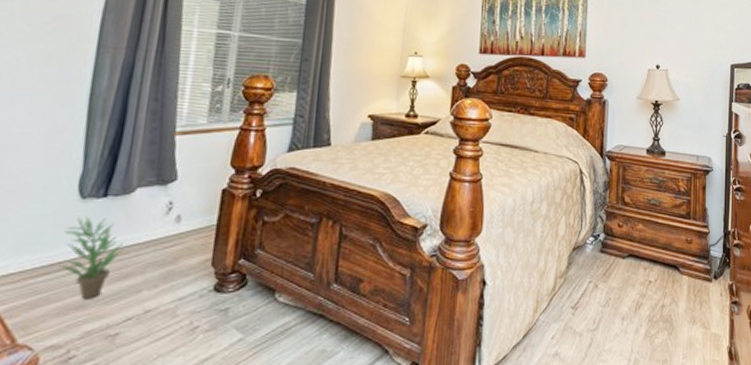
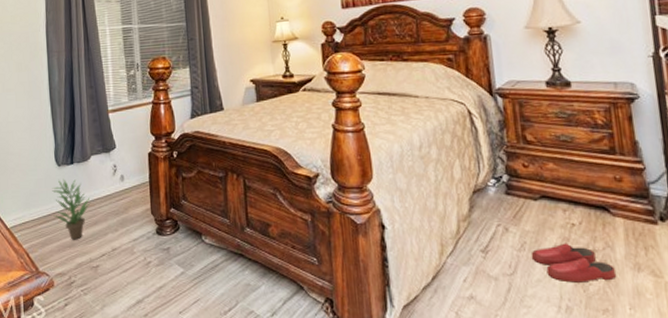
slippers: none [613,299,676,336] -> present [531,243,616,283]

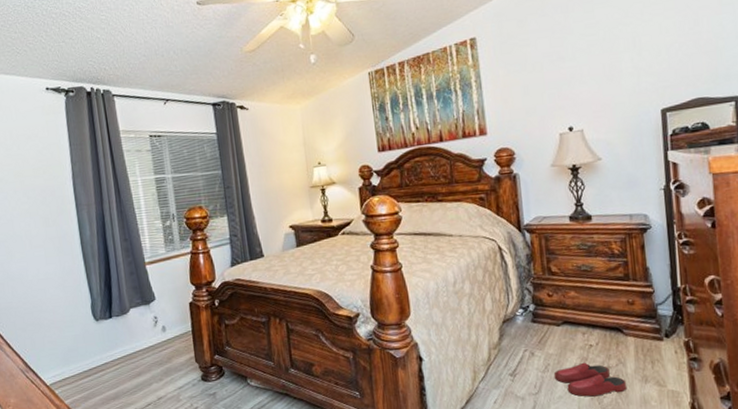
potted plant: present [52,179,91,240] -> none [91,333,133,392]

